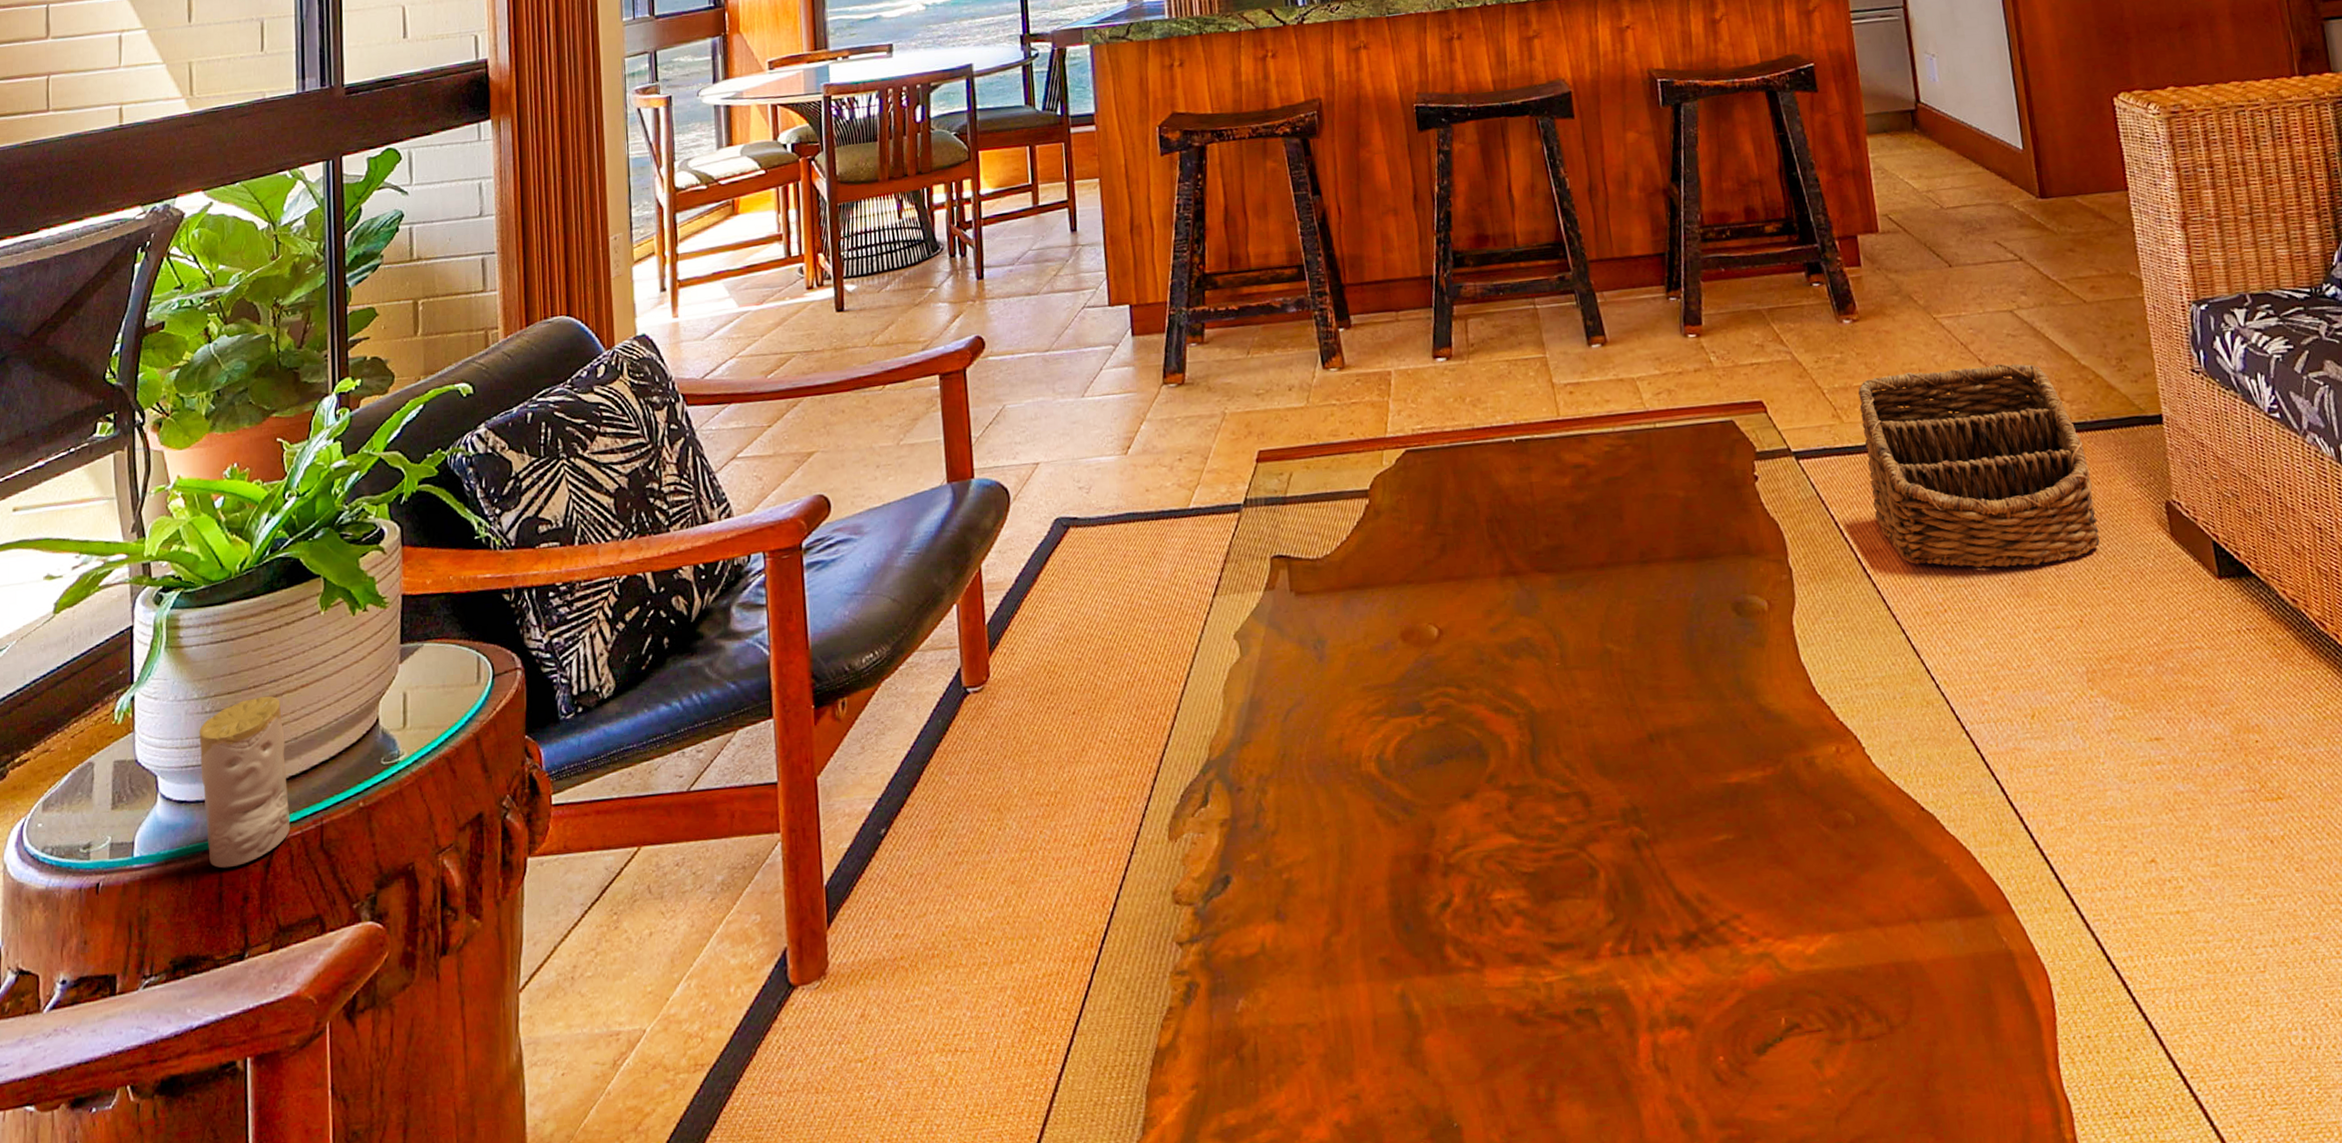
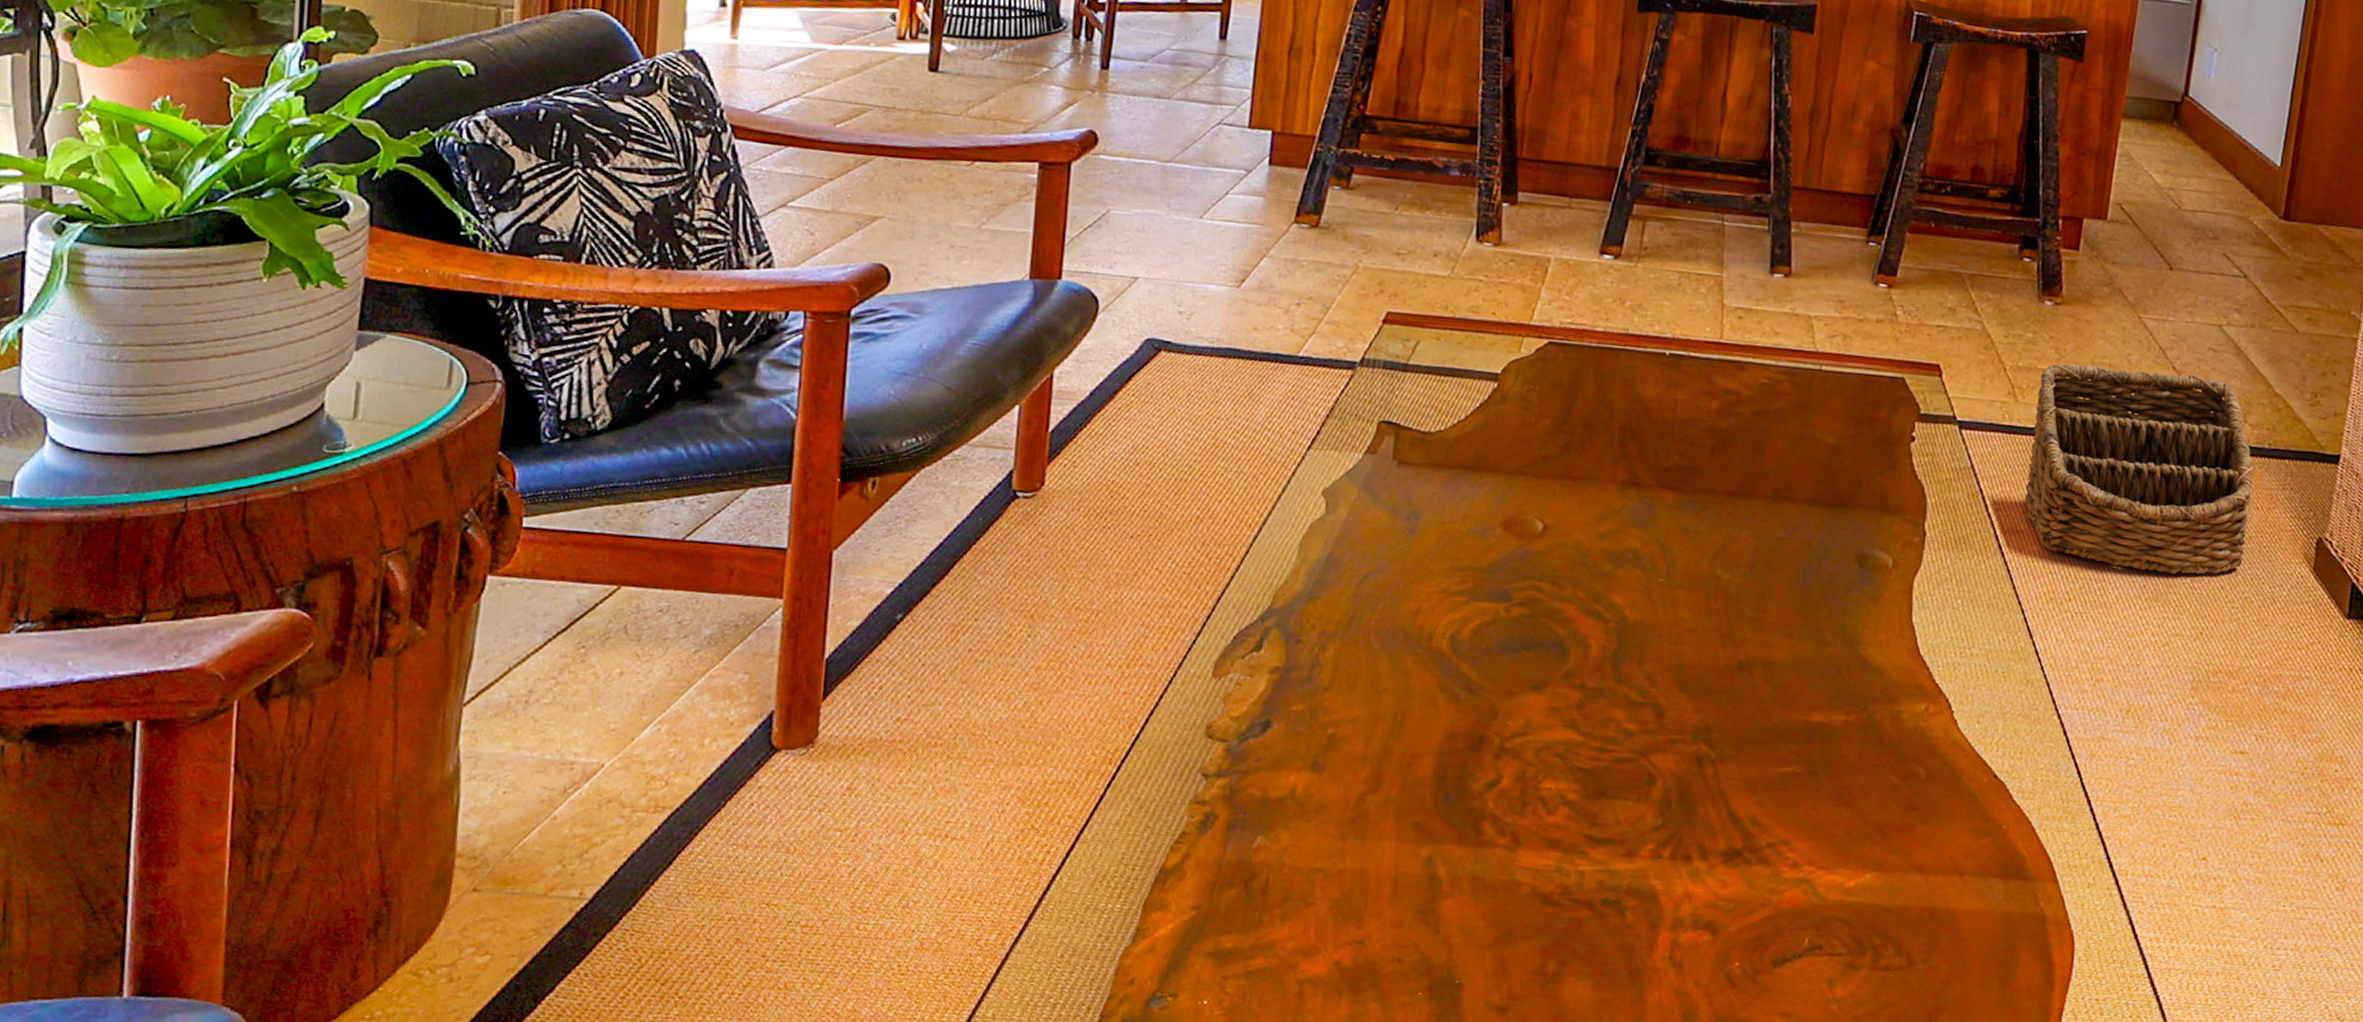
candle: present [199,695,291,869] -> none [101,355,208,528]

